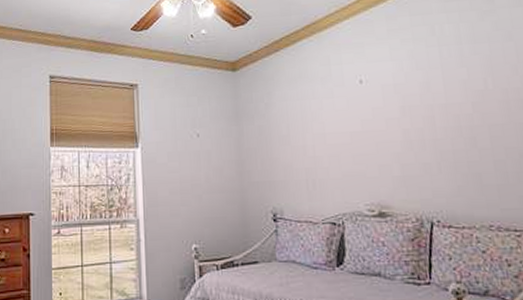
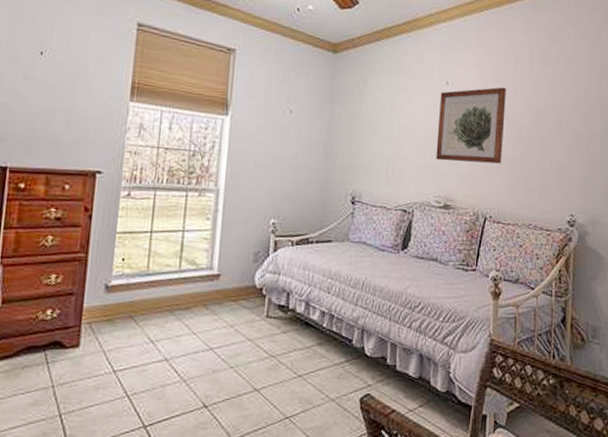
wall art: none [355,75,442,165] -> present [436,87,506,164]

